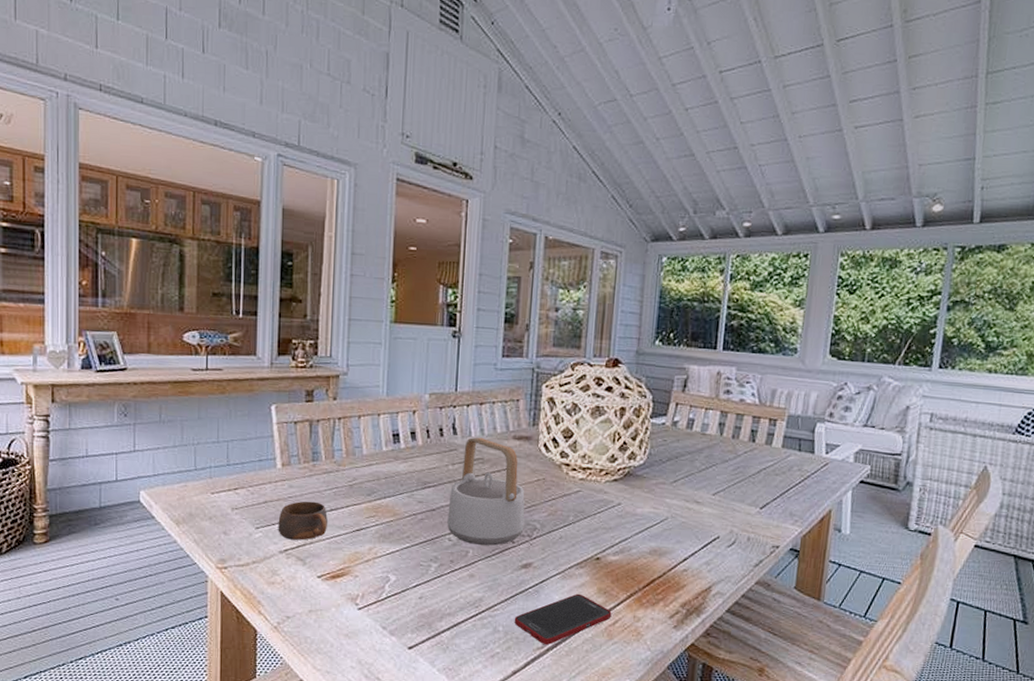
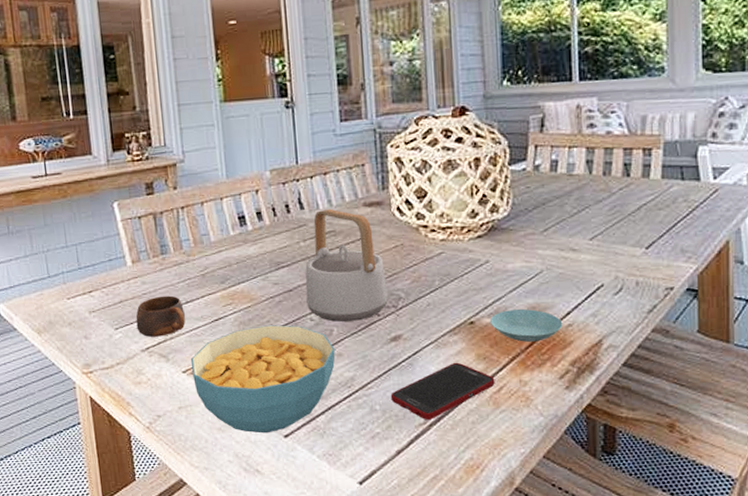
cereal bowl: none [327,540,468,644] -> present [190,325,335,434]
saucer: none [615,550,679,582] -> present [490,309,563,342]

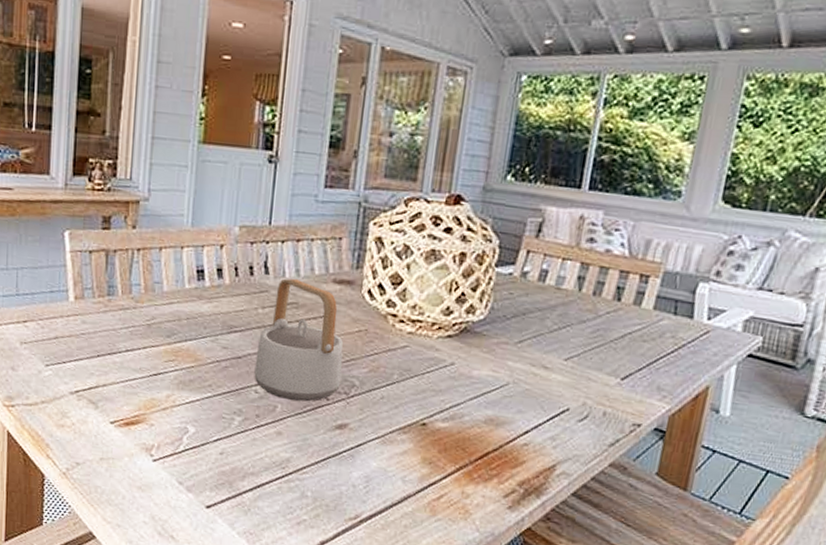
cup: present [135,295,186,337] -> none [69,339,123,382]
cereal bowl: present [190,325,335,434] -> none [120,389,276,501]
cell phone: present [390,362,495,421] -> none [324,461,437,517]
saucer: present [490,309,563,342] -> none [443,417,519,456]

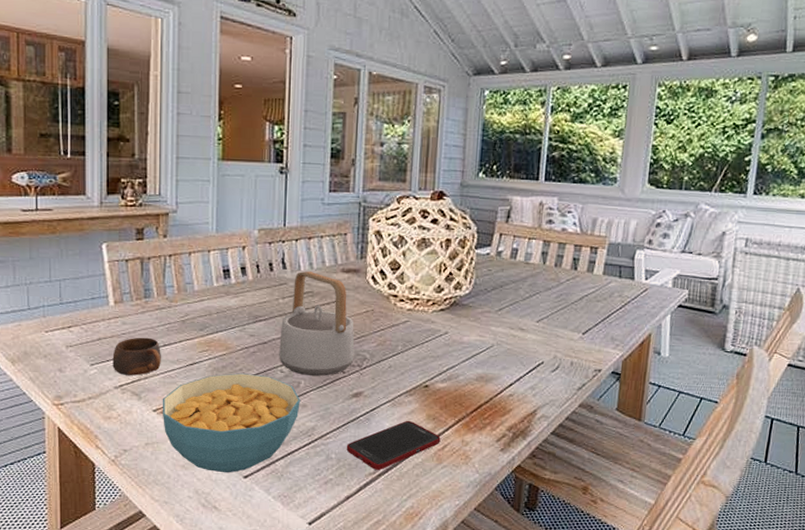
cup: none [69,339,123,382] -> present [112,337,161,376]
cereal bowl: none [120,389,276,501] -> present [162,373,300,473]
cell phone: none [324,461,437,517] -> present [346,420,441,471]

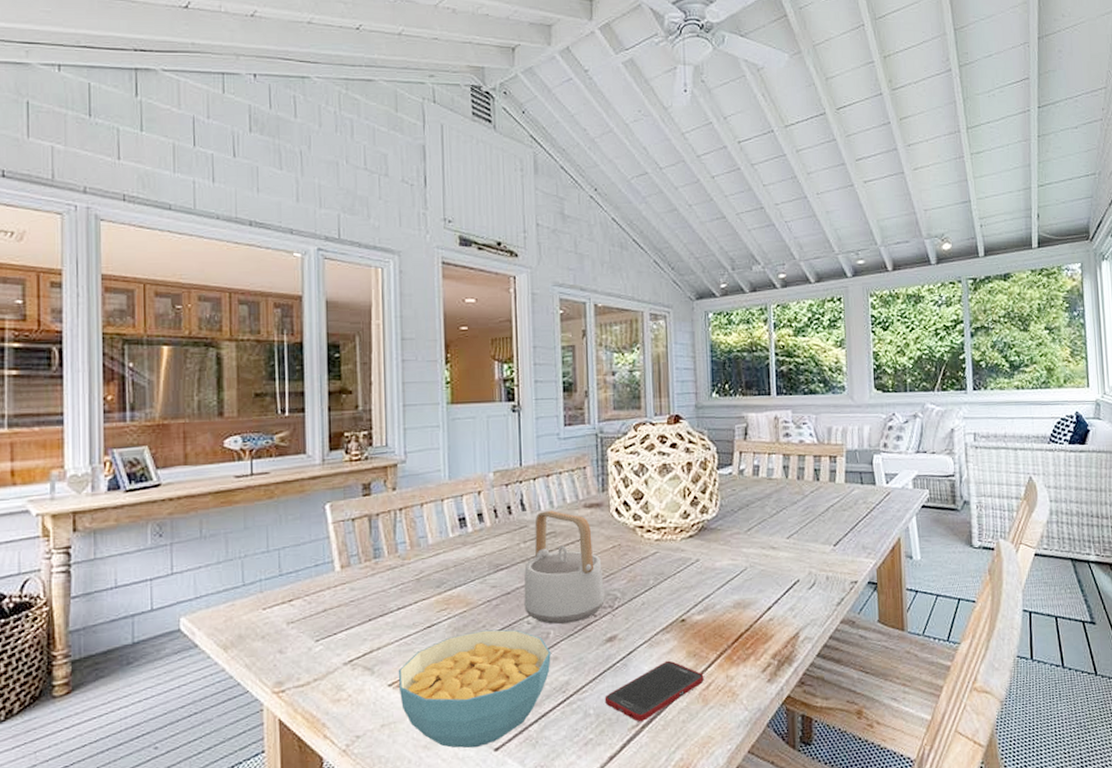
cup: present [112,337,161,376] -> none [340,602,395,648]

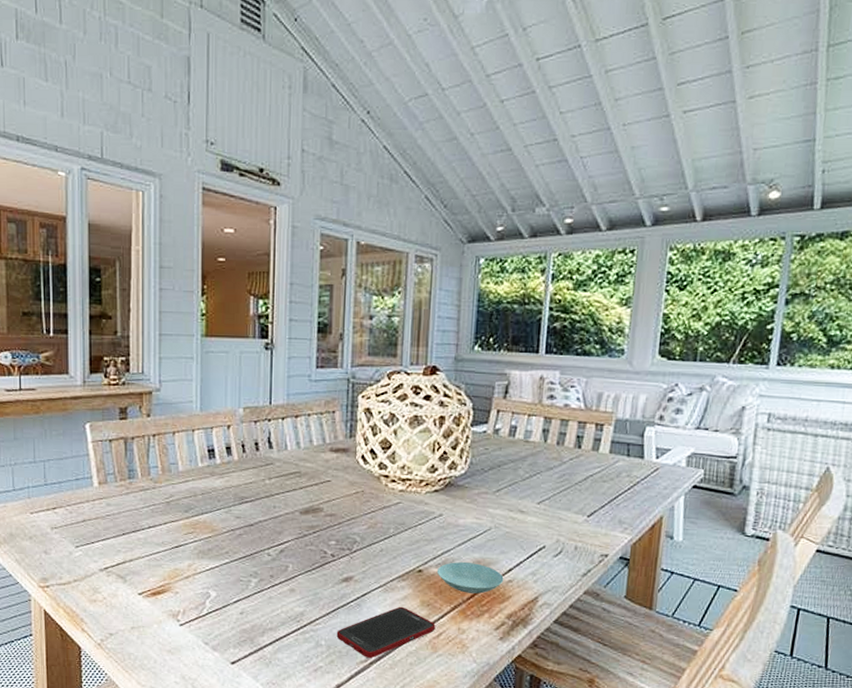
cereal bowl: present [398,629,551,749] -> none [147,556,288,659]
teapot: present [524,510,605,624] -> none [266,450,344,560]
saucer: none [700,605,765,638] -> present [437,562,504,594]

